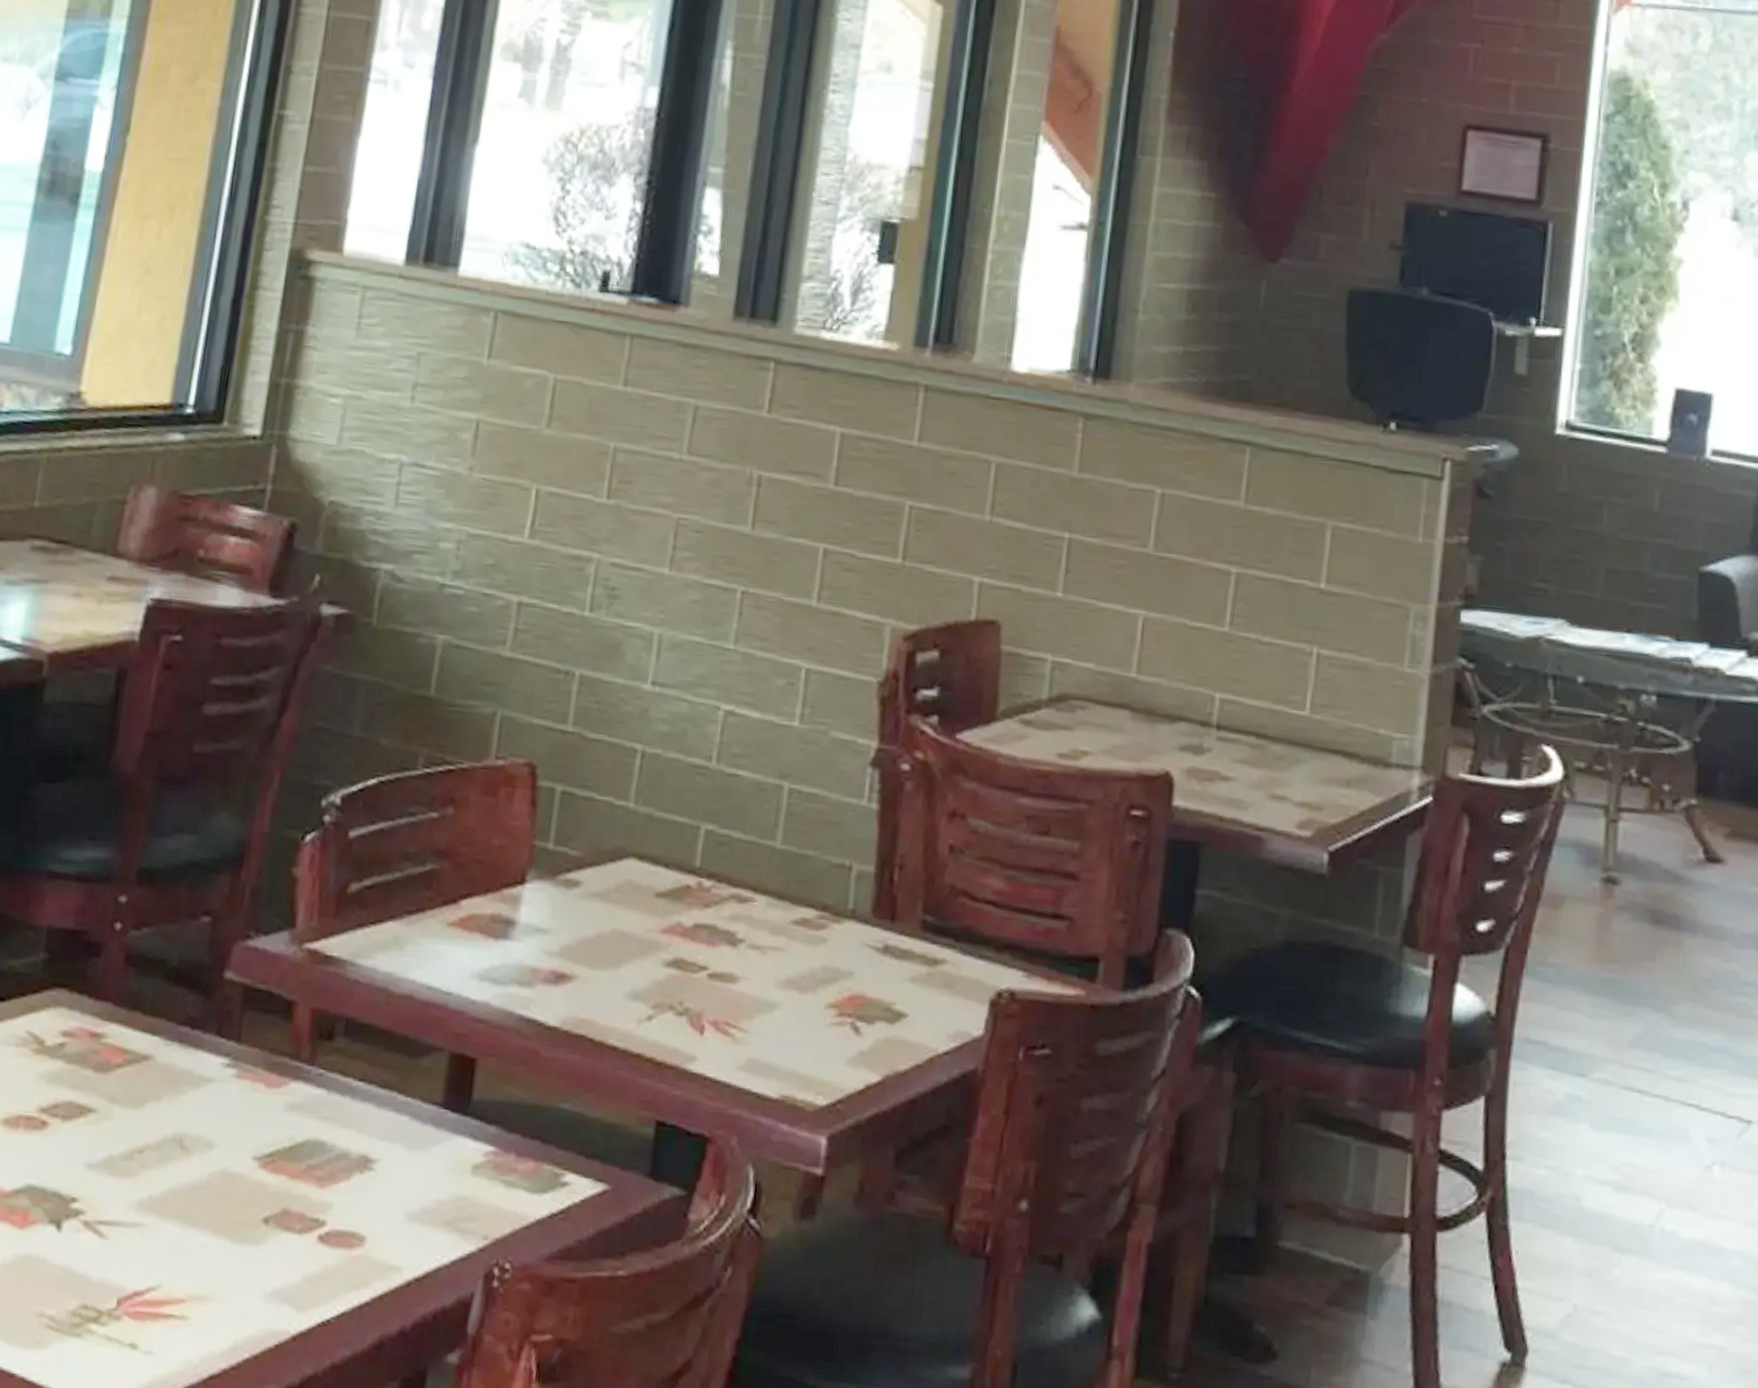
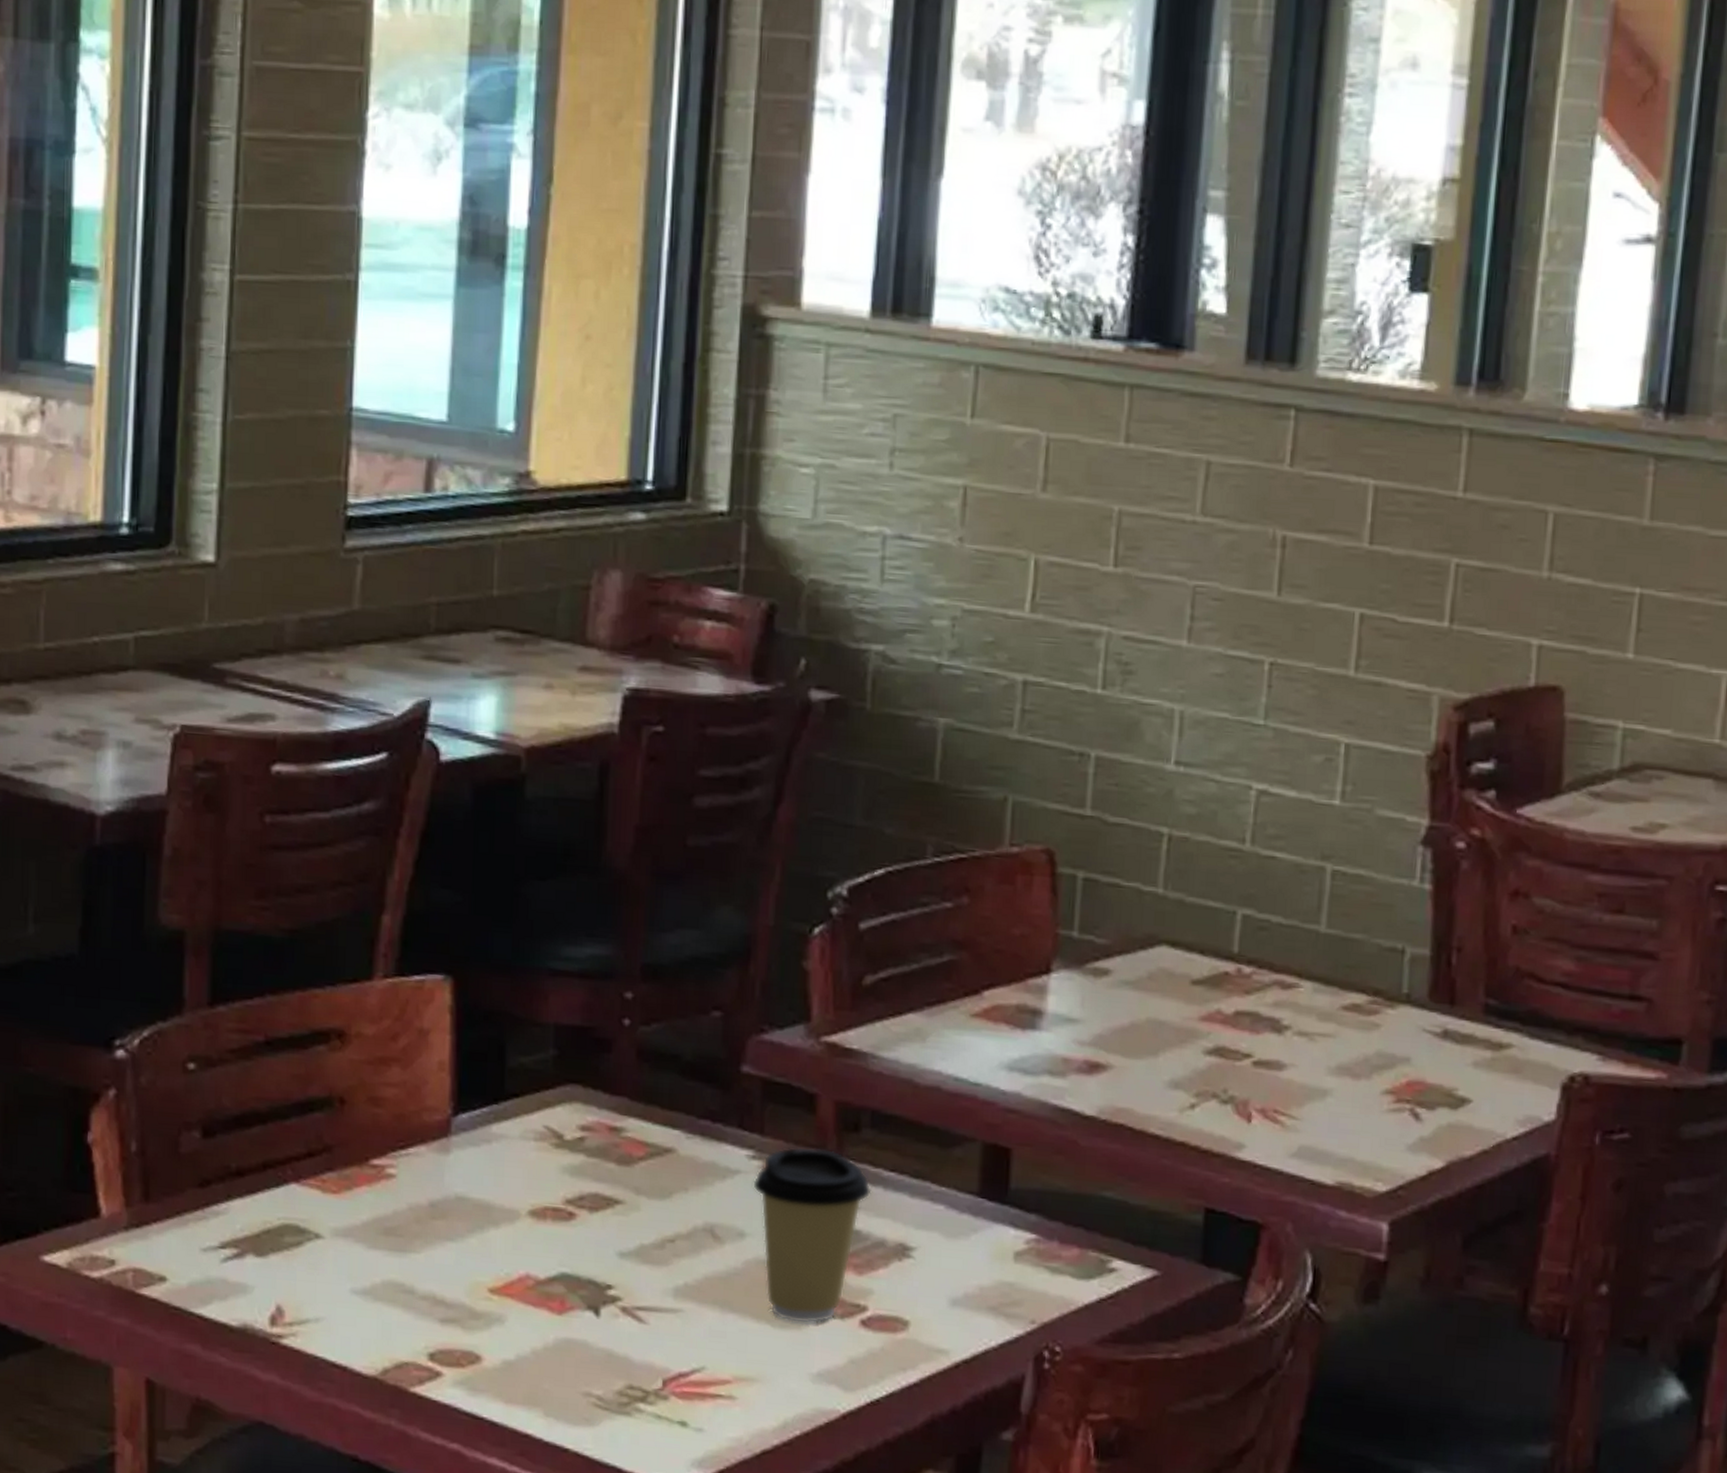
coffee cup: none [225,1055,340,1239] -> present [753,1146,872,1324]

